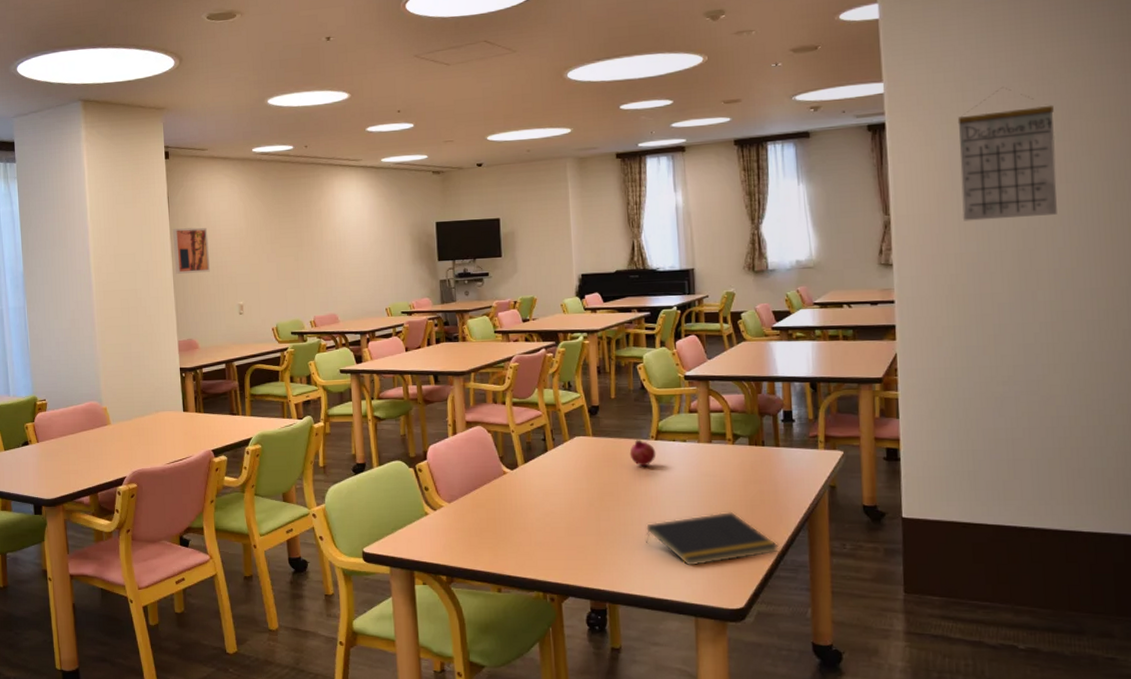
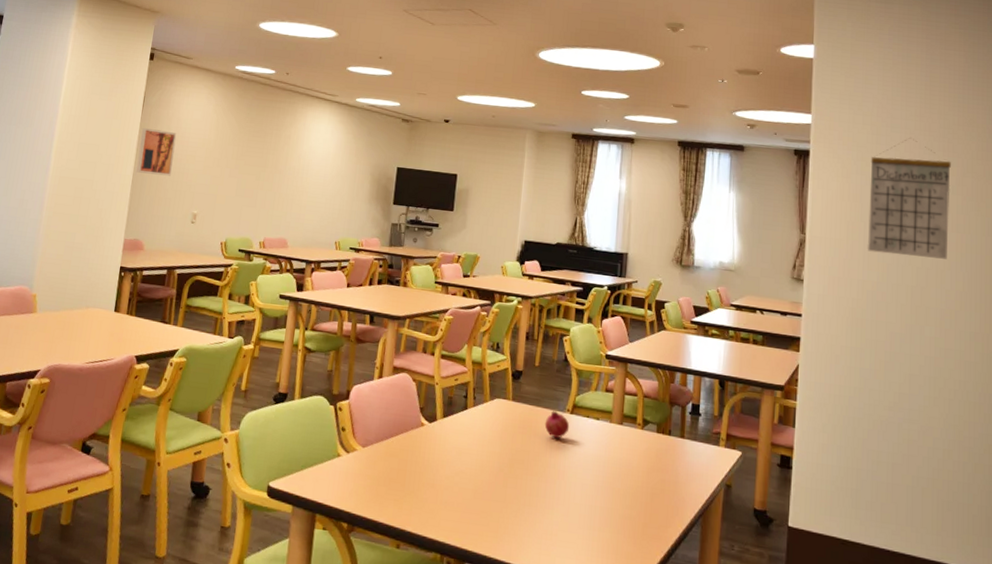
notepad: present [646,511,779,566] -> none [548,496,672,548]

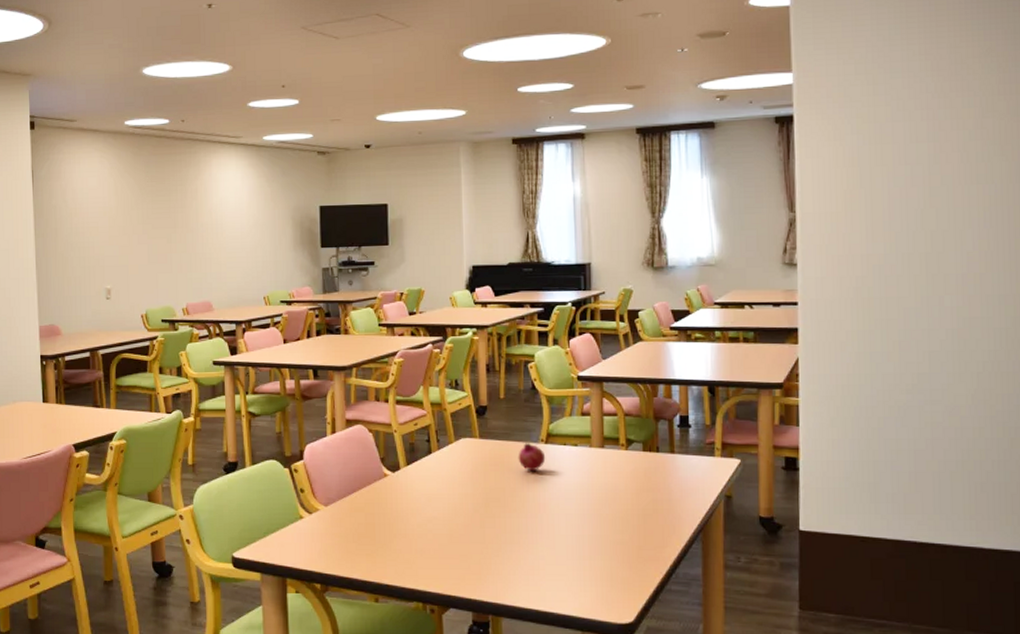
wall art: present [136,127,177,176] -> none [36,204,76,254]
calendar: present [867,138,951,259] -> none [868,82,967,221]

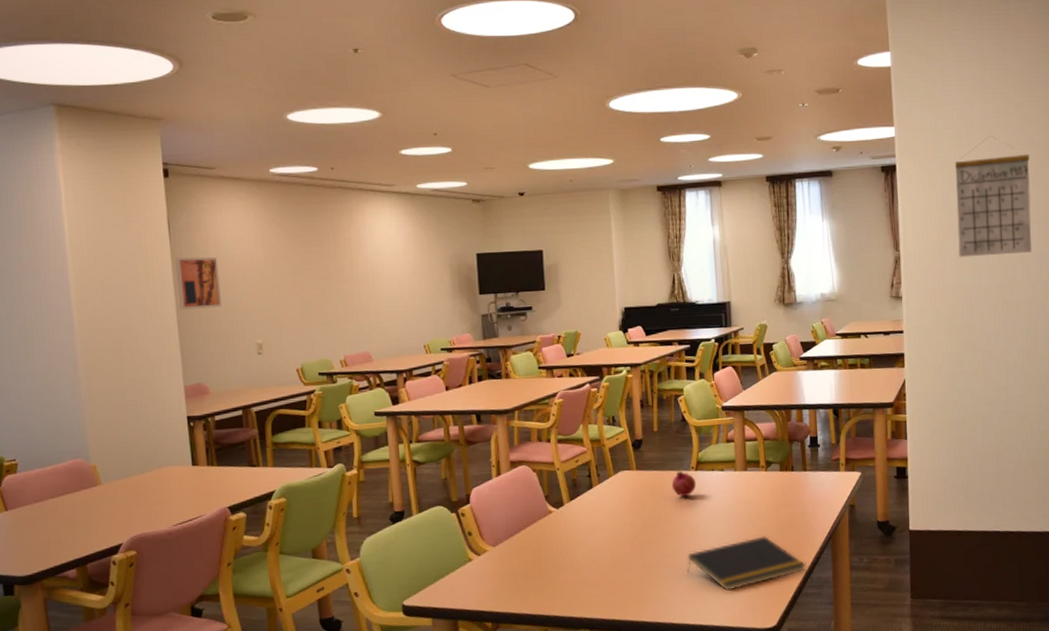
wall art: none [36,204,76,254] -> present [175,257,221,310]
notepad: none [532,520,671,578] -> present [687,535,806,591]
calendar: none [868,82,967,221] -> present [954,136,1032,258]

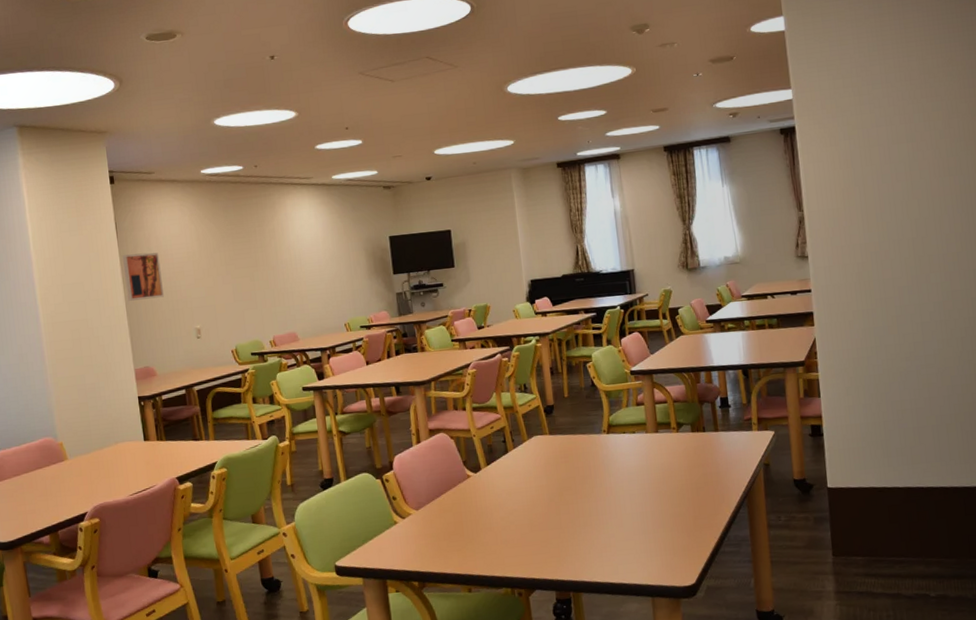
fruit: present [671,471,697,498] -> none [584,434,609,460]
notepad: present [687,535,806,591] -> none [603,495,723,550]
calendar: present [954,136,1032,258] -> none [856,91,943,214]

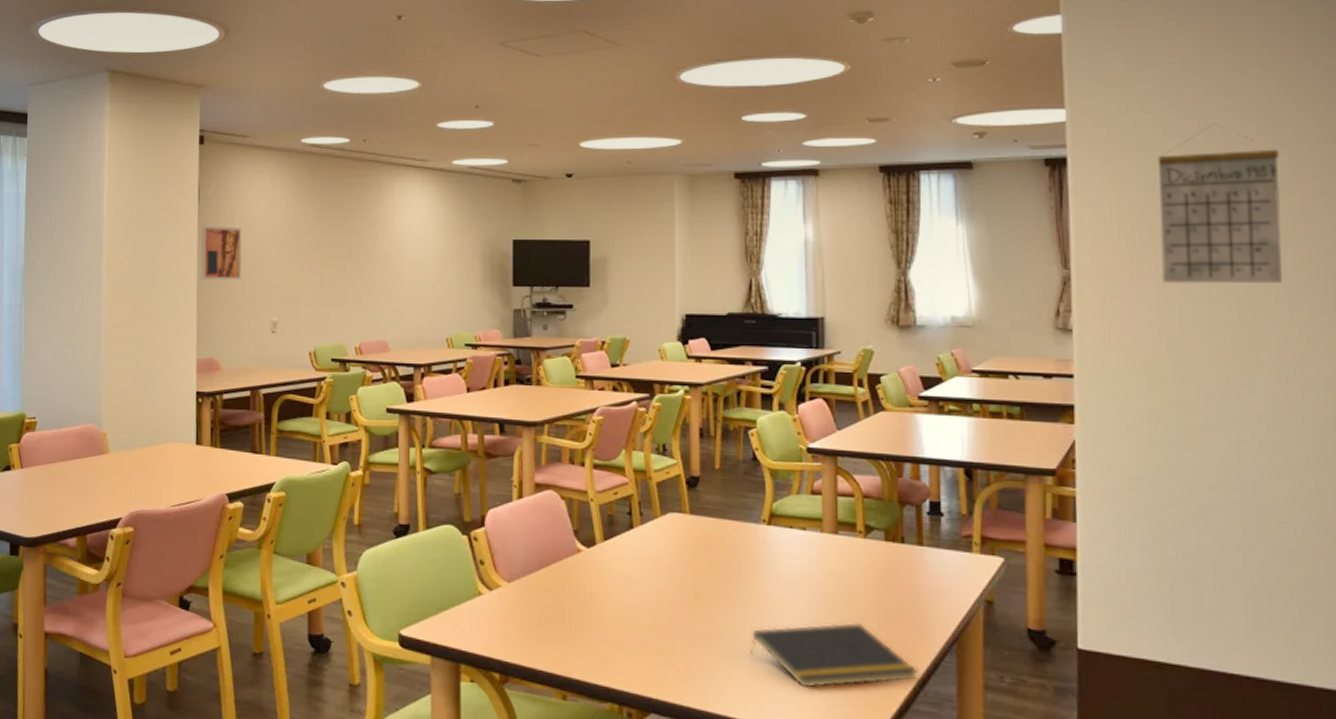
notepad: none [603,495,723,550] -> present [750,622,918,688]
calendar: none [856,91,943,214] -> present [1157,124,1282,284]

